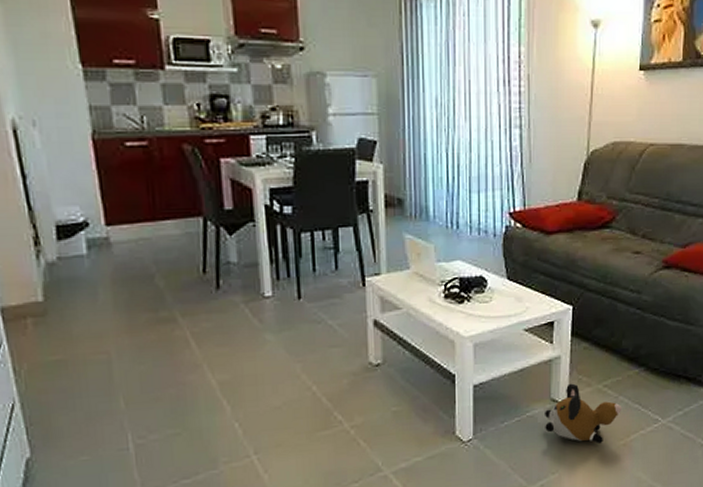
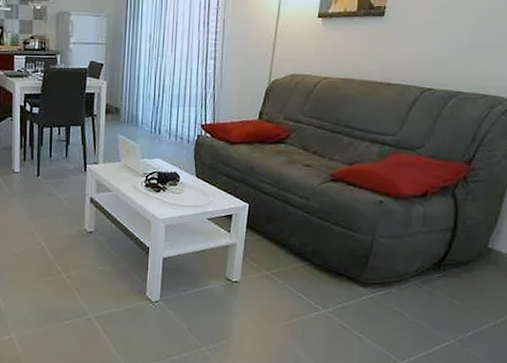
plush toy: present [545,383,623,443] -> none [219,267,287,321]

